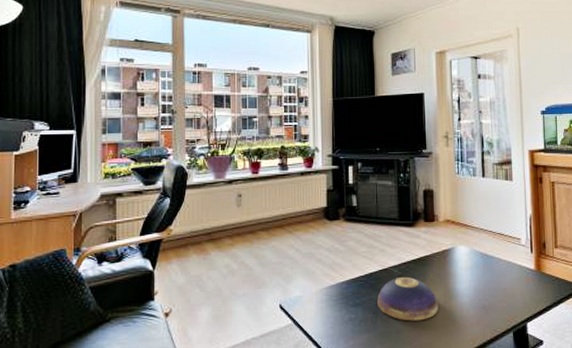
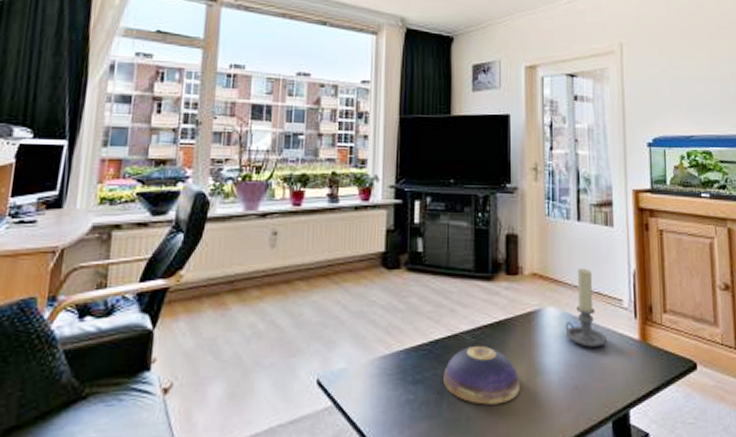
candle holder: none [474,215,508,276] -> present [565,269,607,347]

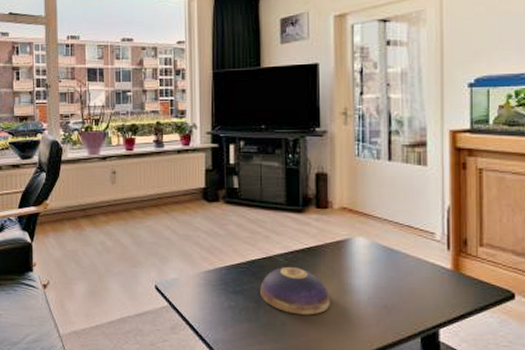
candle holder: present [565,269,607,347] -> none [374,204,417,274]

